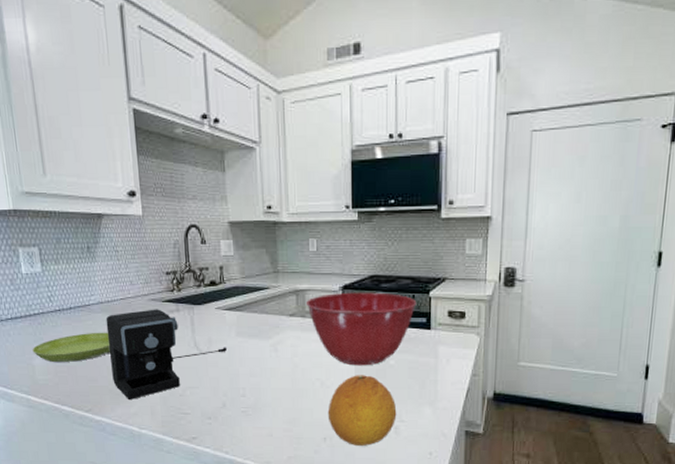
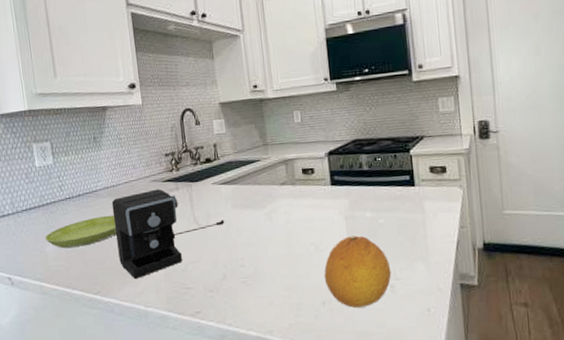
mixing bowl: present [307,292,417,366] -> none [296,155,399,228]

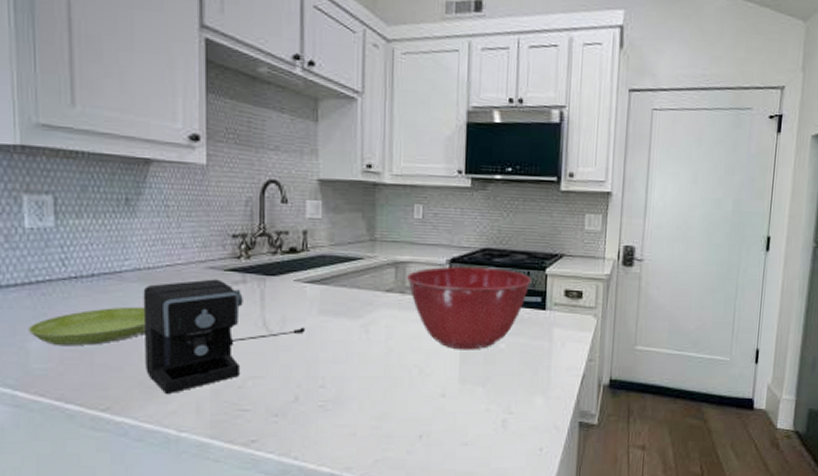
mixing bowl: none [296,155,399,228] -> present [407,266,532,350]
fruit: present [324,236,391,308] -> none [425,360,505,443]

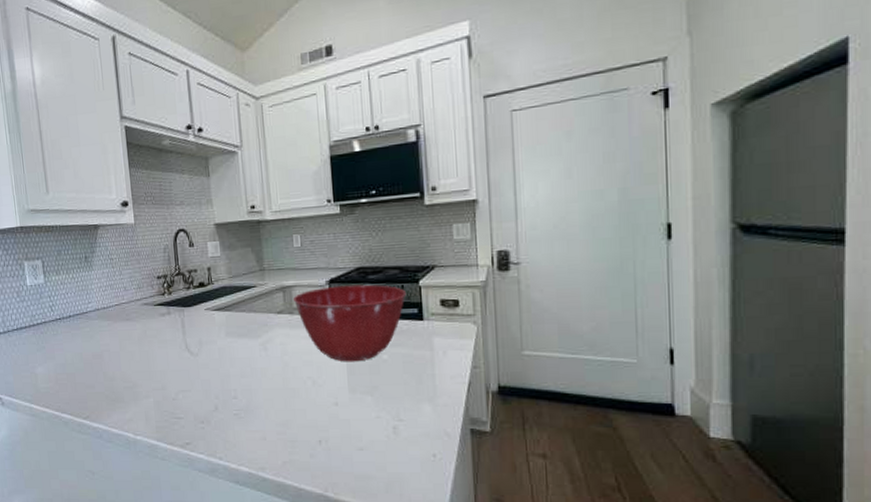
saucer: present [28,306,145,345] -> none [35,338,106,370]
coffee maker: present [143,279,306,394] -> none [102,313,218,405]

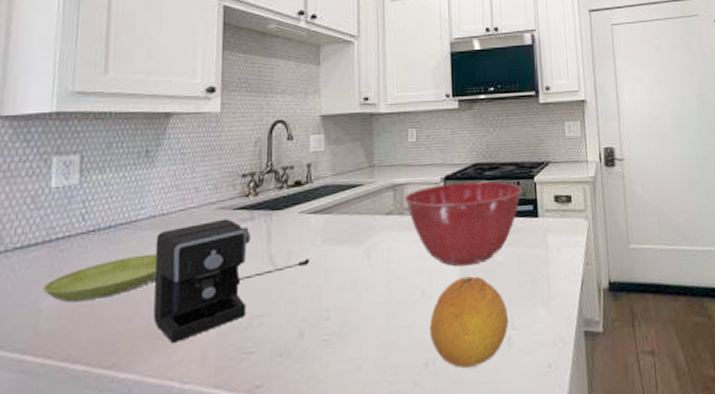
saucer: none [35,338,106,370] -> present [43,253,157,302]
coffee maker: none [102,313,218,405] -> present [153,218,311,343]
fruit: none [321,371,394,448] -> present [429,276,509,368]

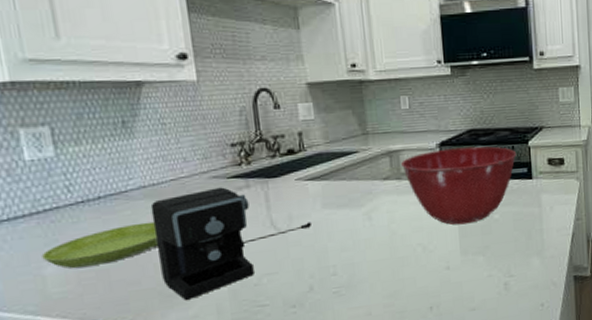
fruit: present [429,276,509,368] -> none [432,233,506,310]

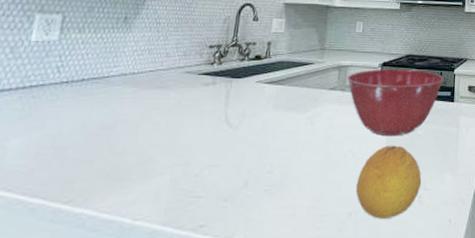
saucer: present [41,221,158,268] -> none [11,106,124,142]
coffee maker: present [150,187,313,300] -> none [113,82,261,184]
fruit: none [432,233,506,310] -> present [355,145,422,219]

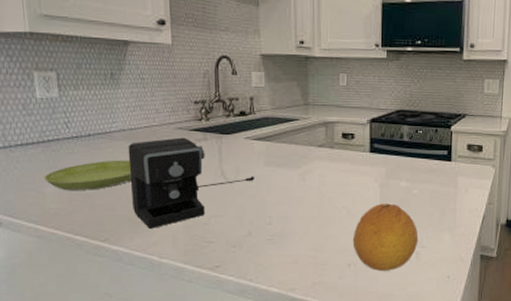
saucer: none [11,106,124,142] -> present [44,160,131,190]
coffee maker: none [113,82,261,184] -> present [128,137,255,228]
mixing bowl: present [347,69,444,137] -> none [335,125,440,195]

